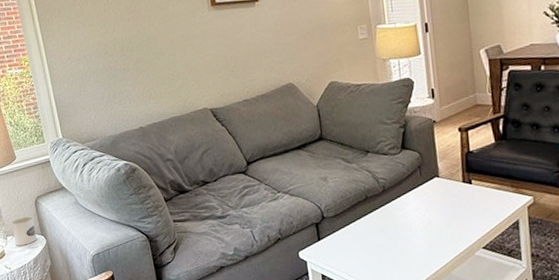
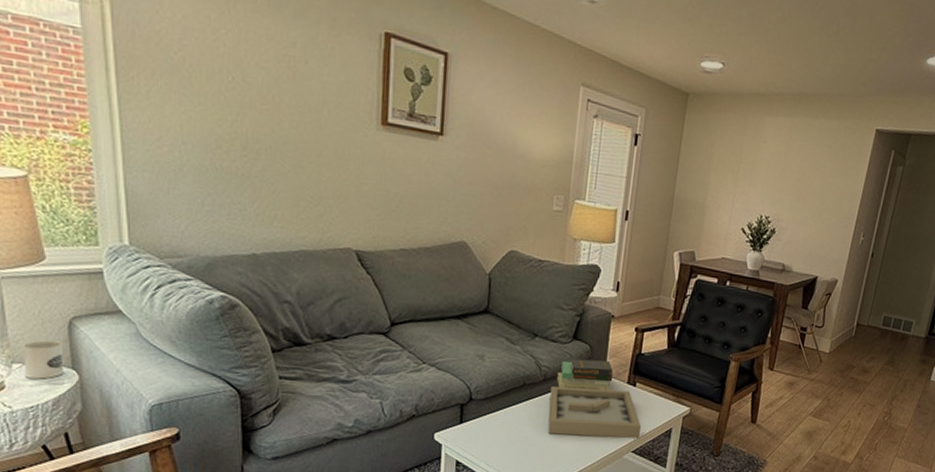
decorative tray: none [391,189,487,240] -> present [548,386,641,438]
books: none [393,164,448,196] -> present [556,358,614,391]

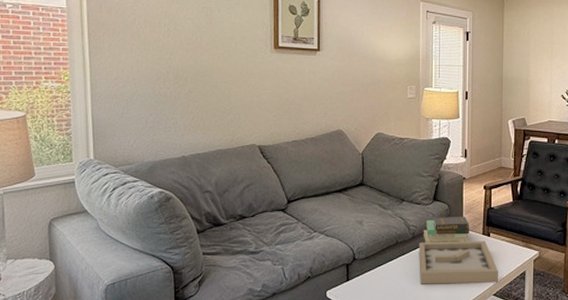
mug: present [23,340,68,379] -> none [15,239,47,271]

